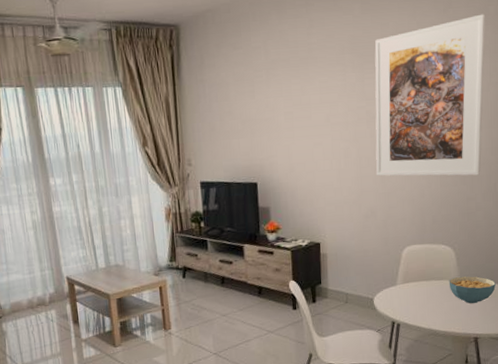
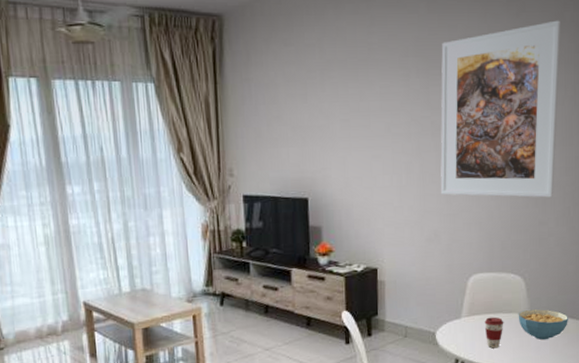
coffee cup: none [418,283,436,312] -> present [484,317,504,349]

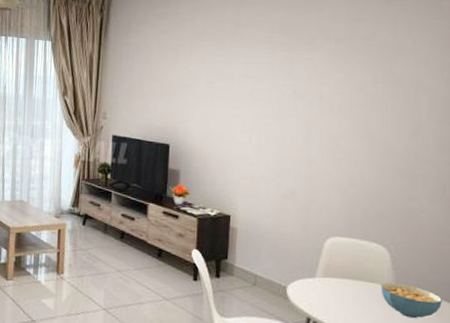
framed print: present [440,20,562,198] -> none [300,8,438,174]
coffee cup: present [484,317,504,349] -> none [341,282,364,316]

